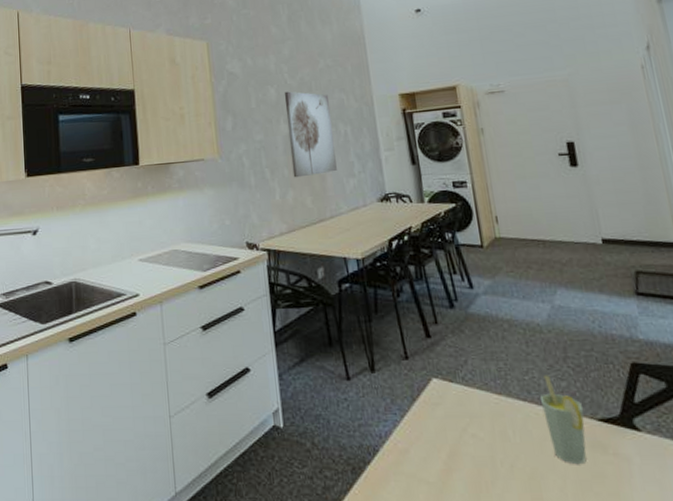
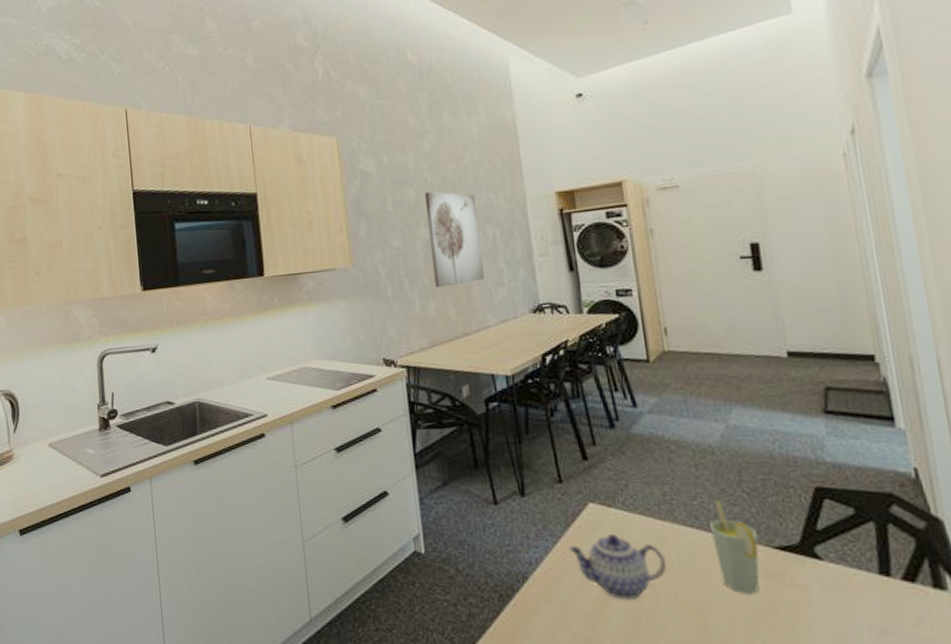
teapot: none [414,408,503,472] -> present [568,535,666,600]

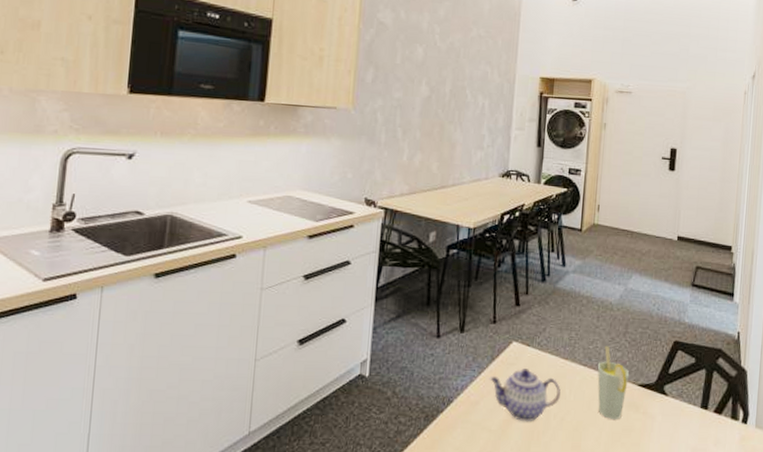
wall art: present [424,191,484,288] -> none [424,53,475,142]

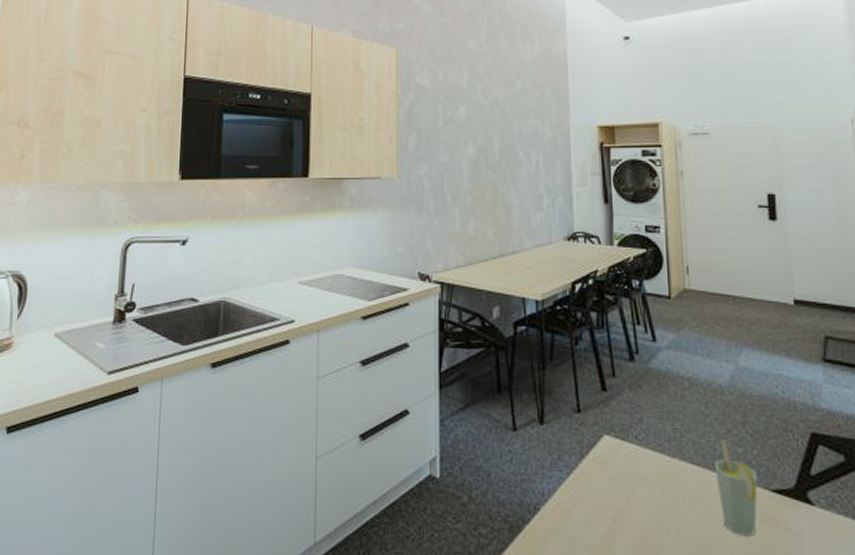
teapot: present [489,369,561,422] -> none [580,469,672,538]

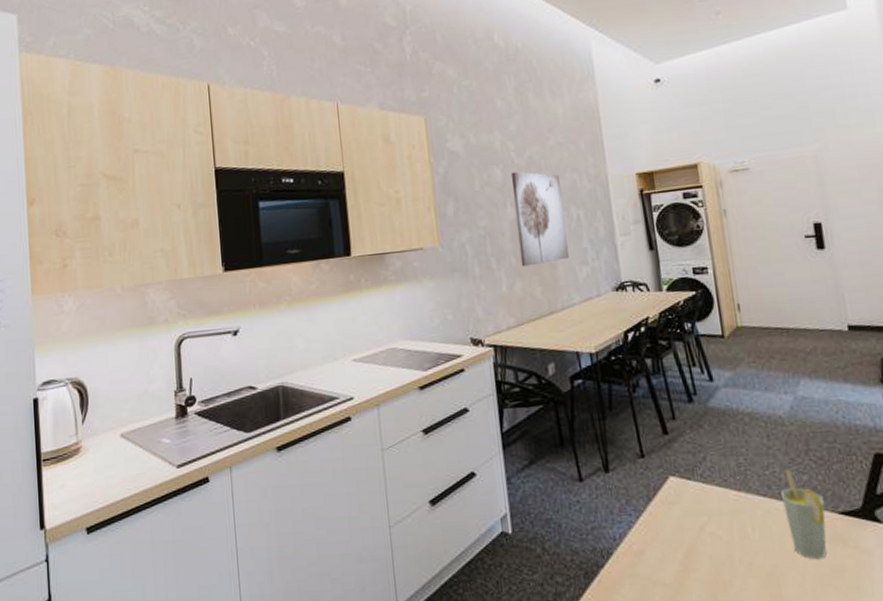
wall art: none [475,112,524,207] -> present [511,171,569,267]

